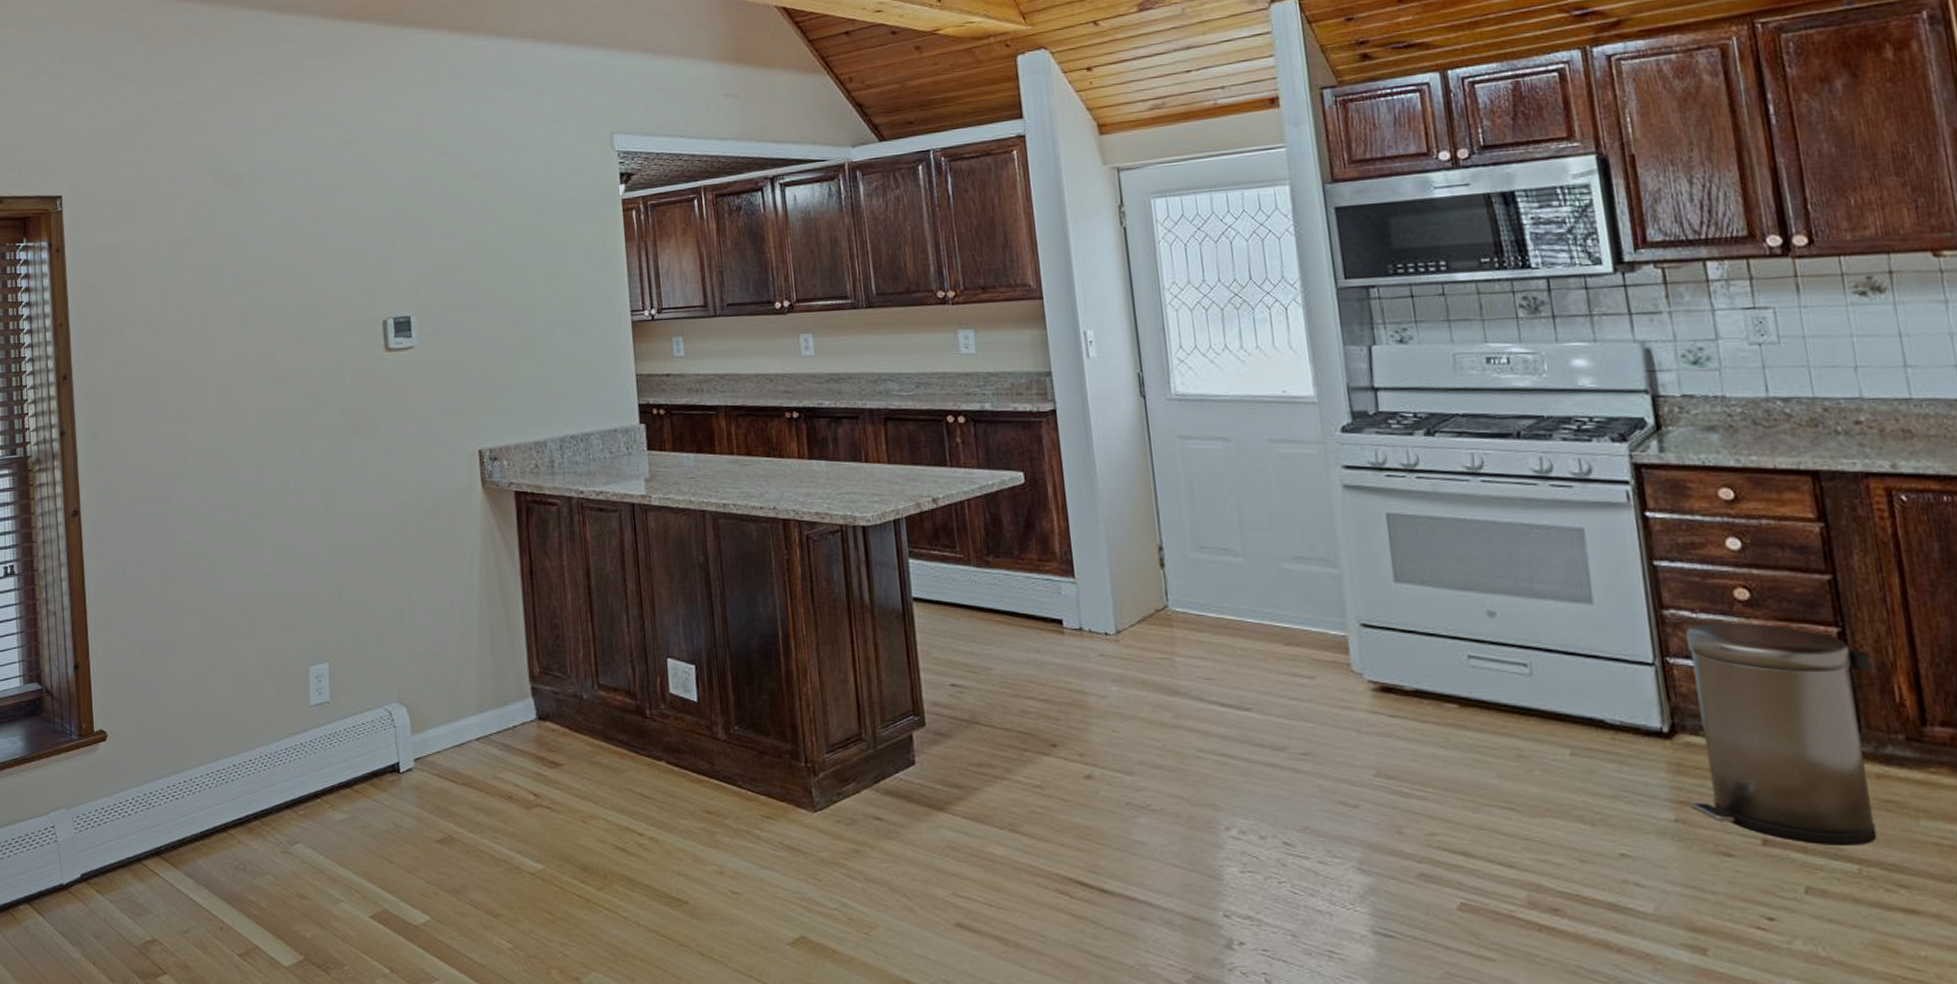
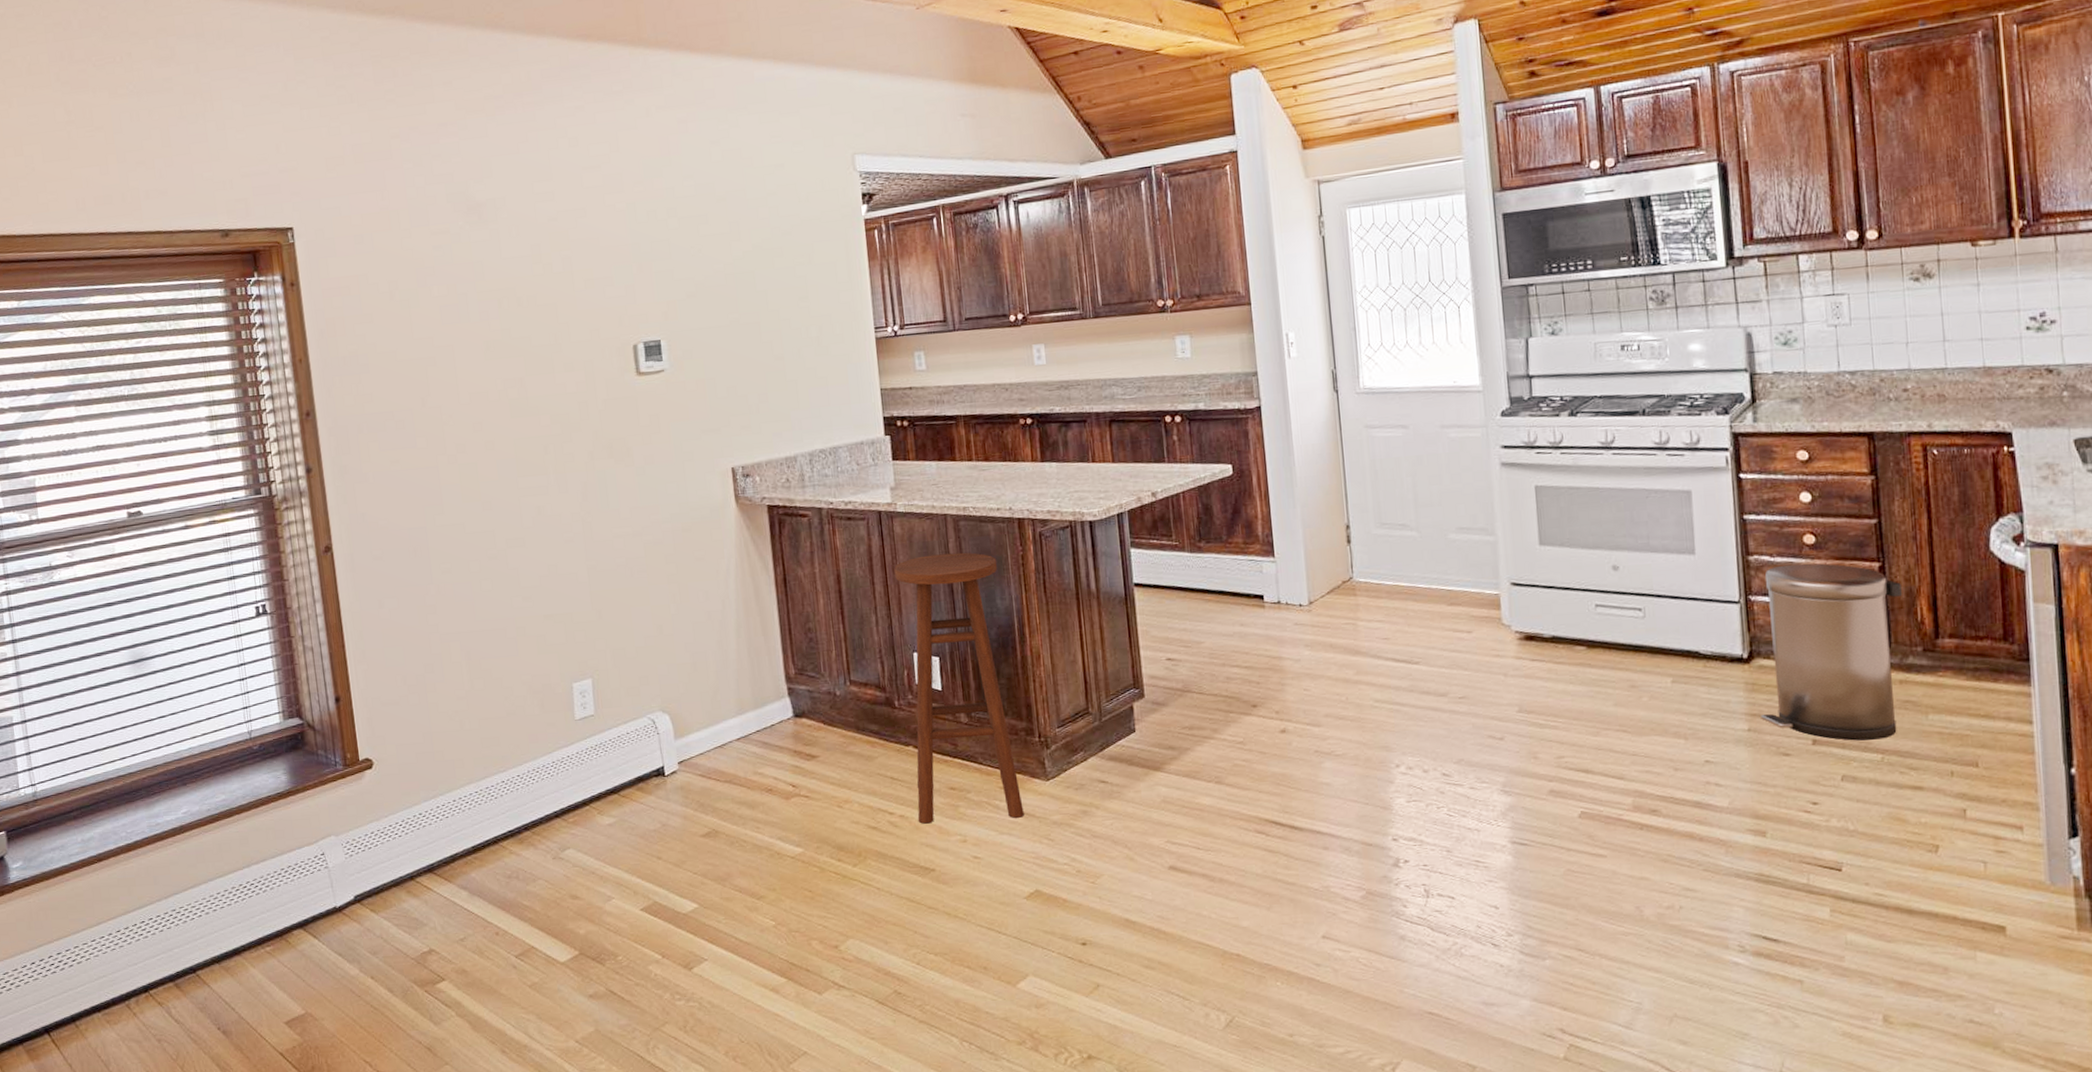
bar stool: none [647,552,788,851] -> present [894,552,1024,824]

